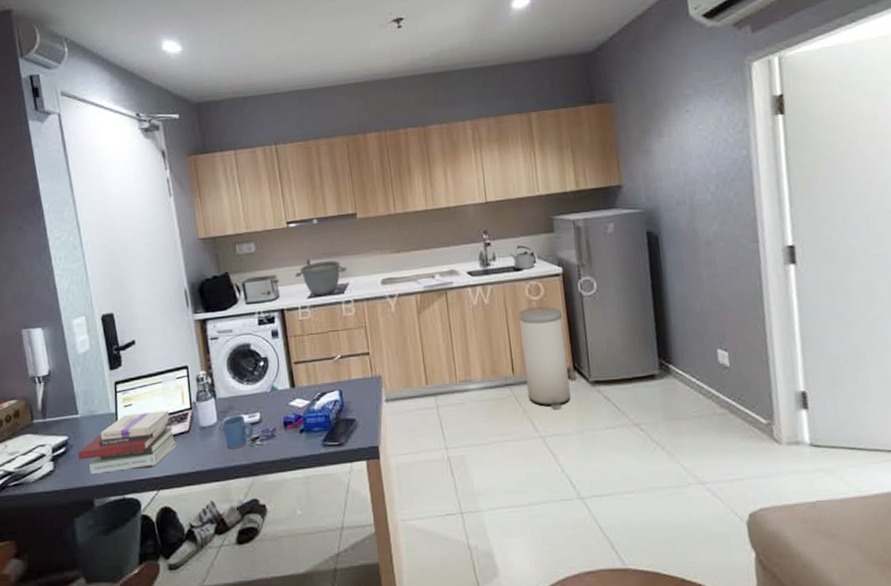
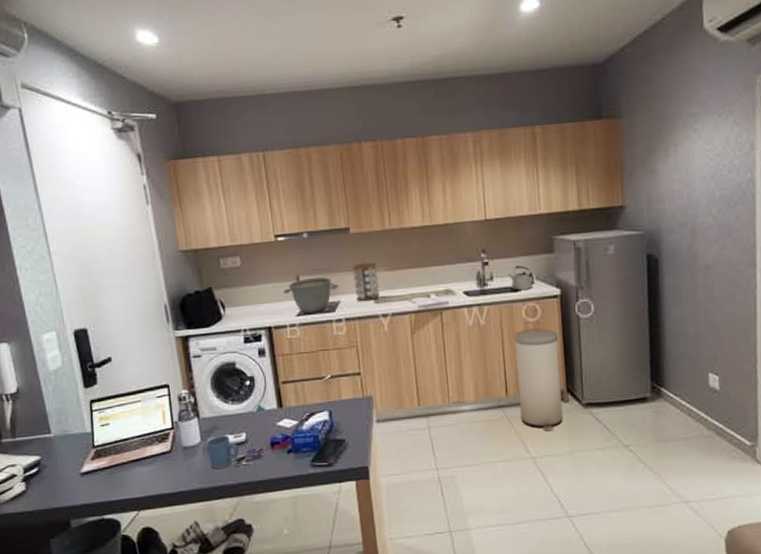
books: present [77,410,177,474] -> none [51,430,158,495]
toaster: present [242,275,281,305] -> none [226,291,268,322]
spice rack: none [360,242,386,283] -> present [353,259,380,301]

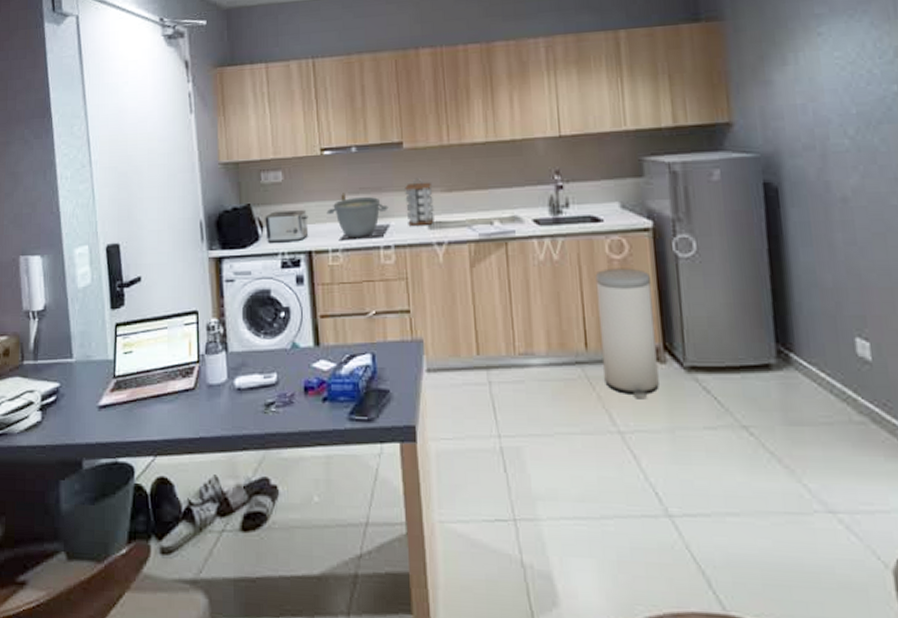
mug: present [206,435,239,470] -> none [232,374,268,415]
toaster: none [226,291,268,322] -> present [265,210,309,243]
kettle: present [507,265,535,291] -> none [586,191,621,221]

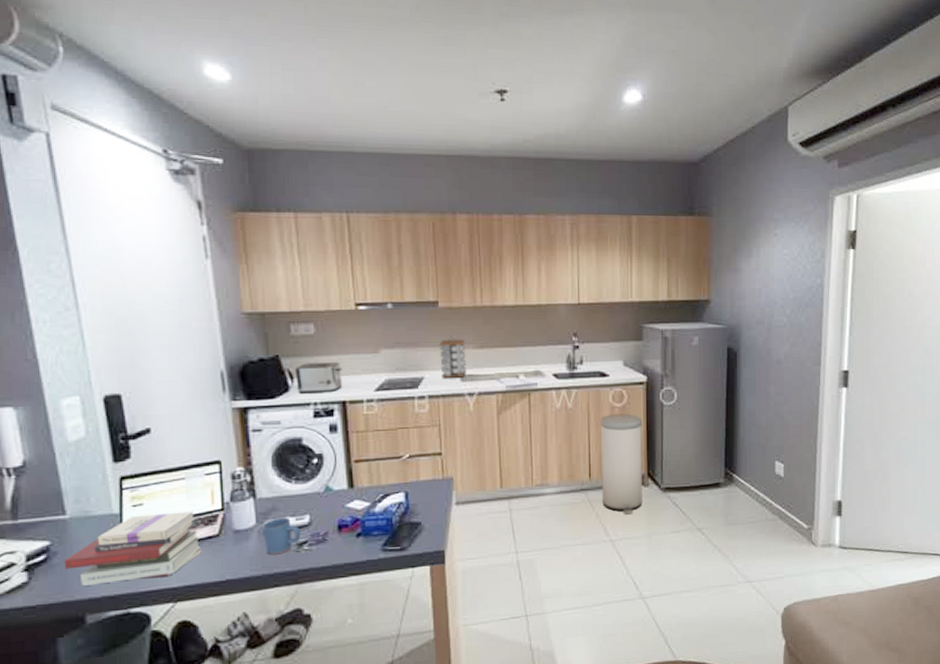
books: none [69,361,179,430] -> present [63,511,202,586]
mug: none [232,374,268,415] -> present [262,517,301,555]
cooking pot: present [326,193,388,238] -> none [361,347,423,389]

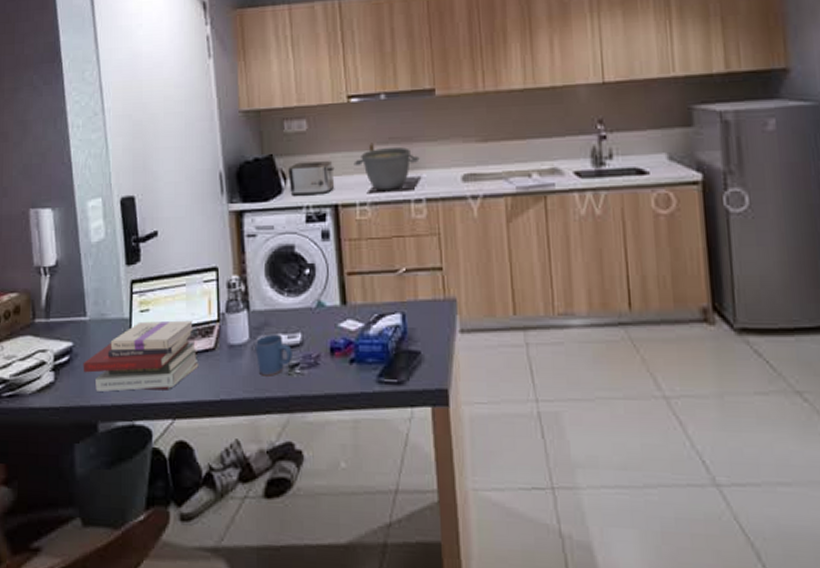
cooking pot: none [361,347,423,389] -> present [353,143,420,191]
spice rack: present [440,335,466,378] -> none [437,127,469,178]
pedal bin: present [600,414,642,514] -> none [640,223,708,361]

